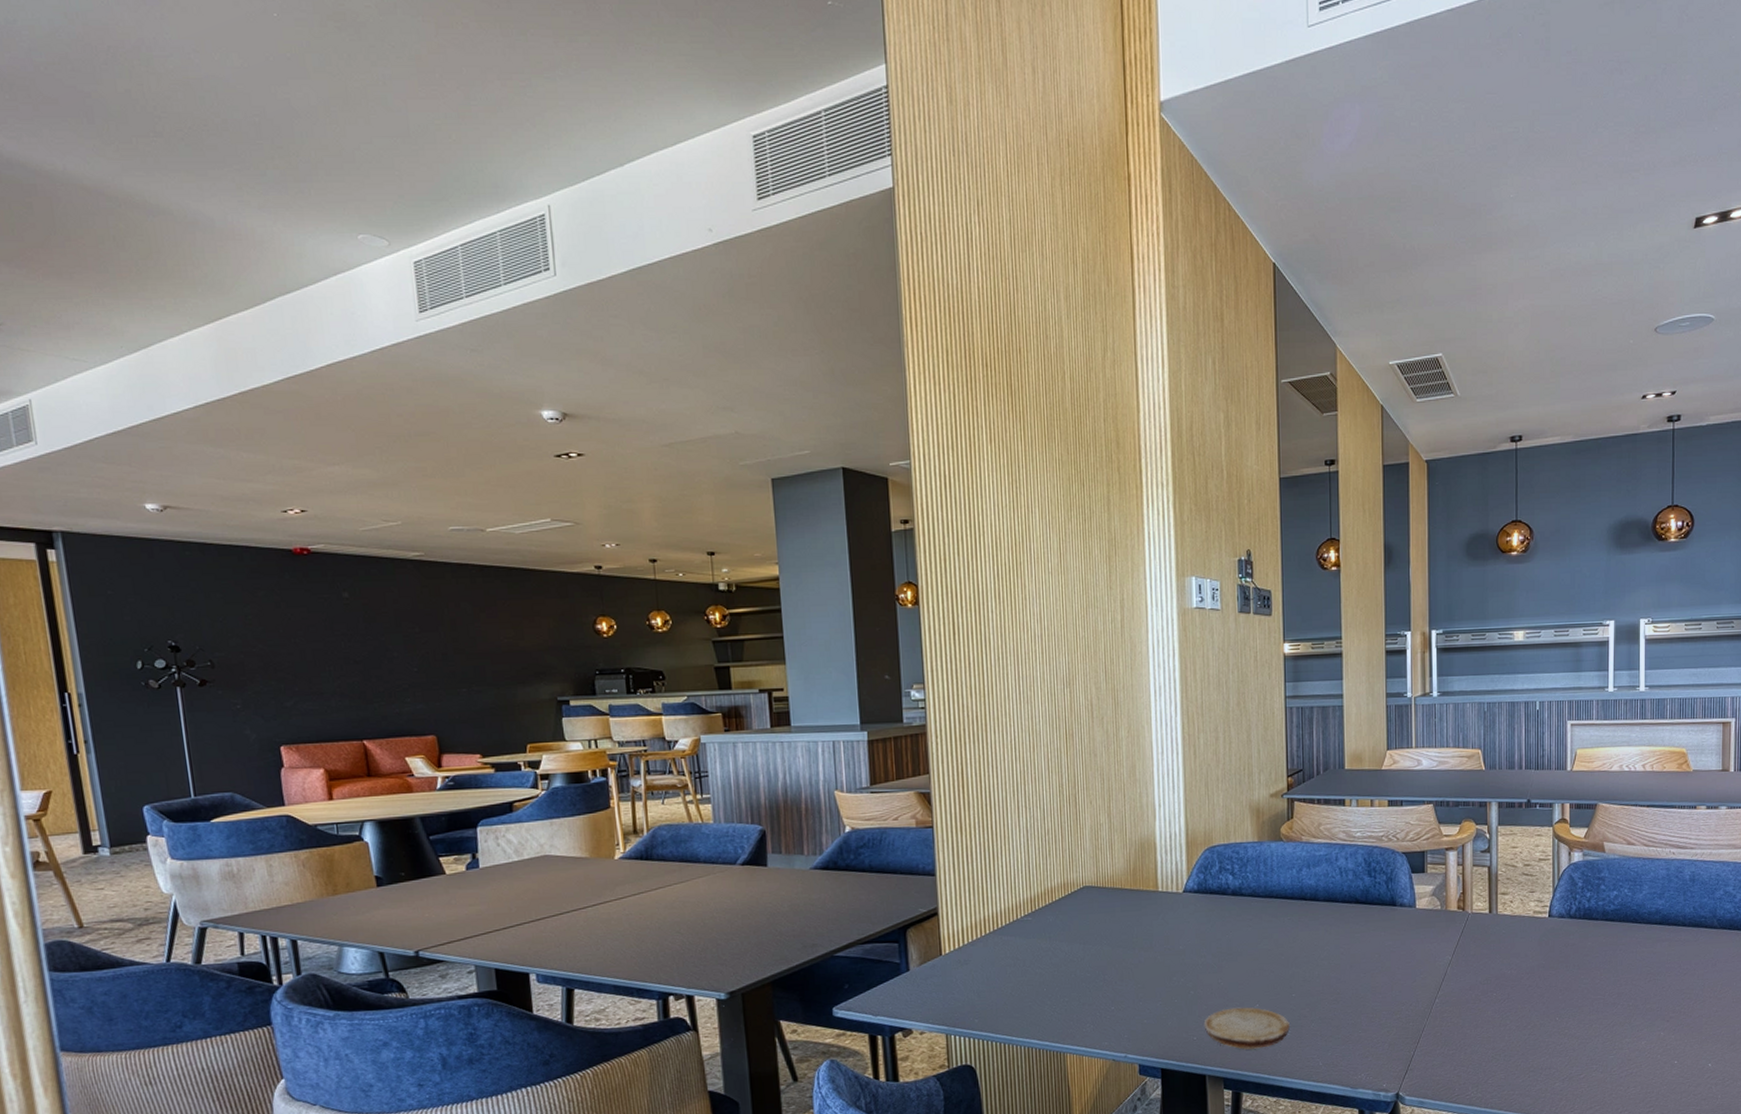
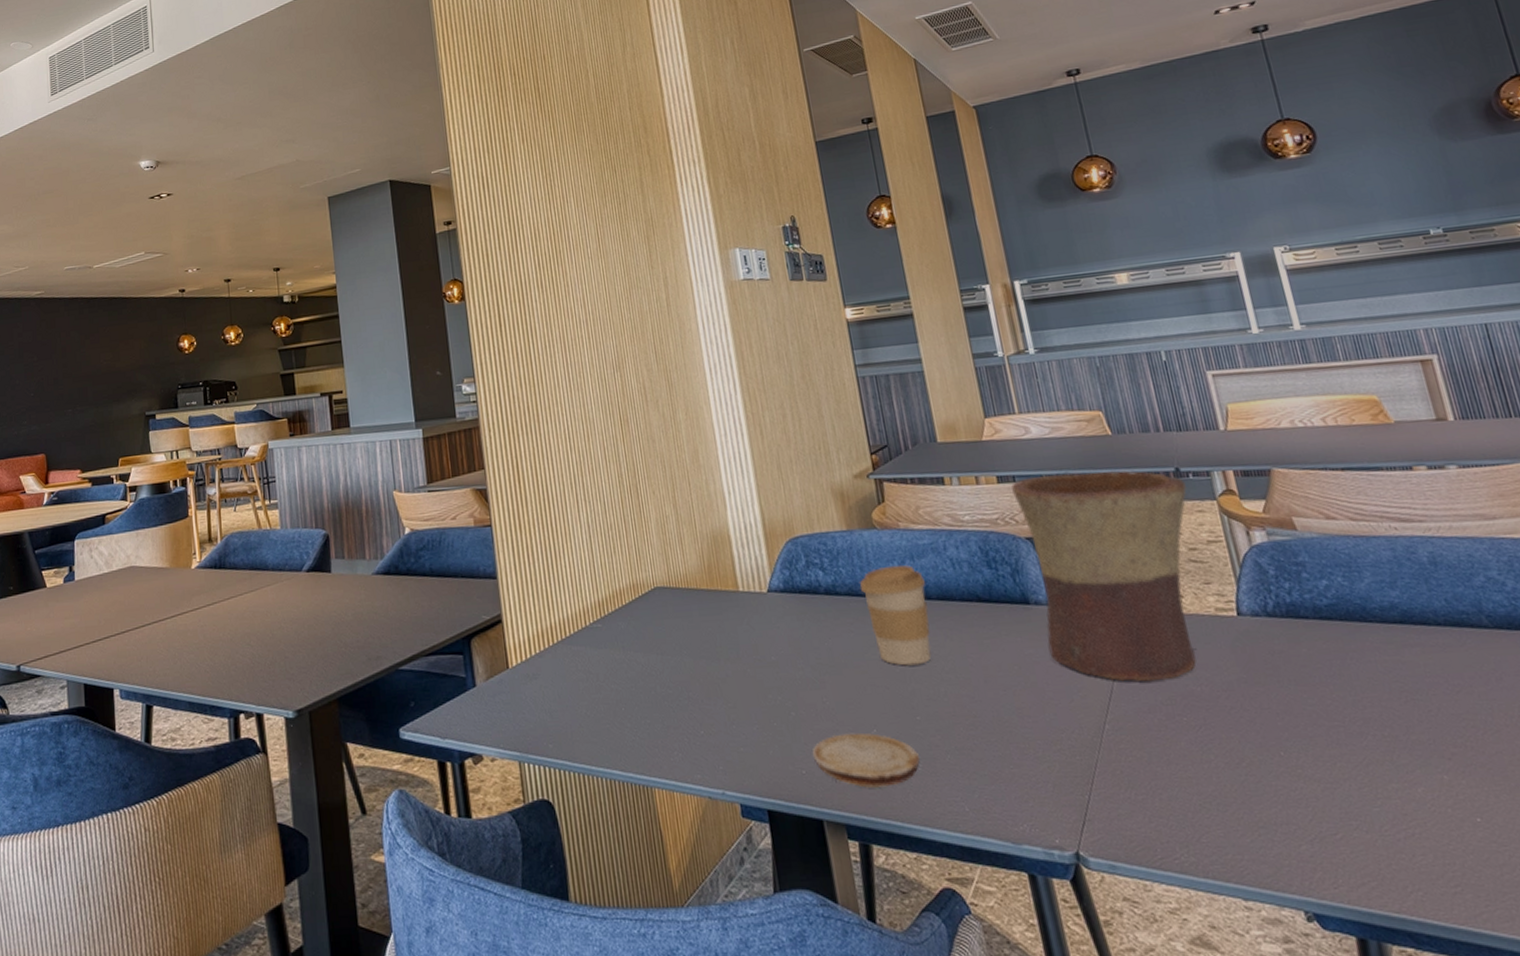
coffee cup: none [1261,872,1317,954] -> present [859,564,932,666]
flower pot: none [1399,799,1532,967] -> present [1011,470,1196,682]

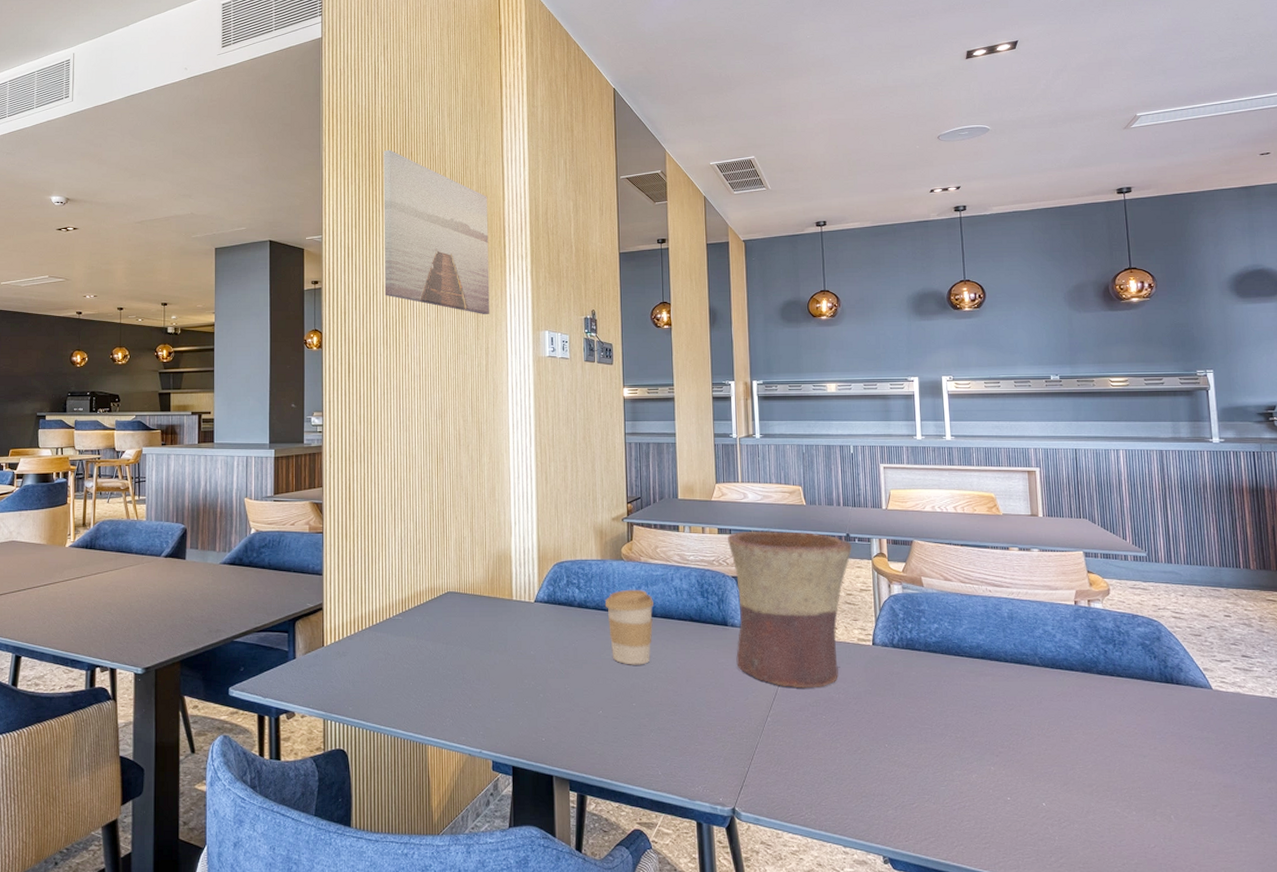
wall art: none [510,56,663,239] -> present [383,149,490,315]
wood slice: present [812,732,920,788] -> none [551,712,631,754]

